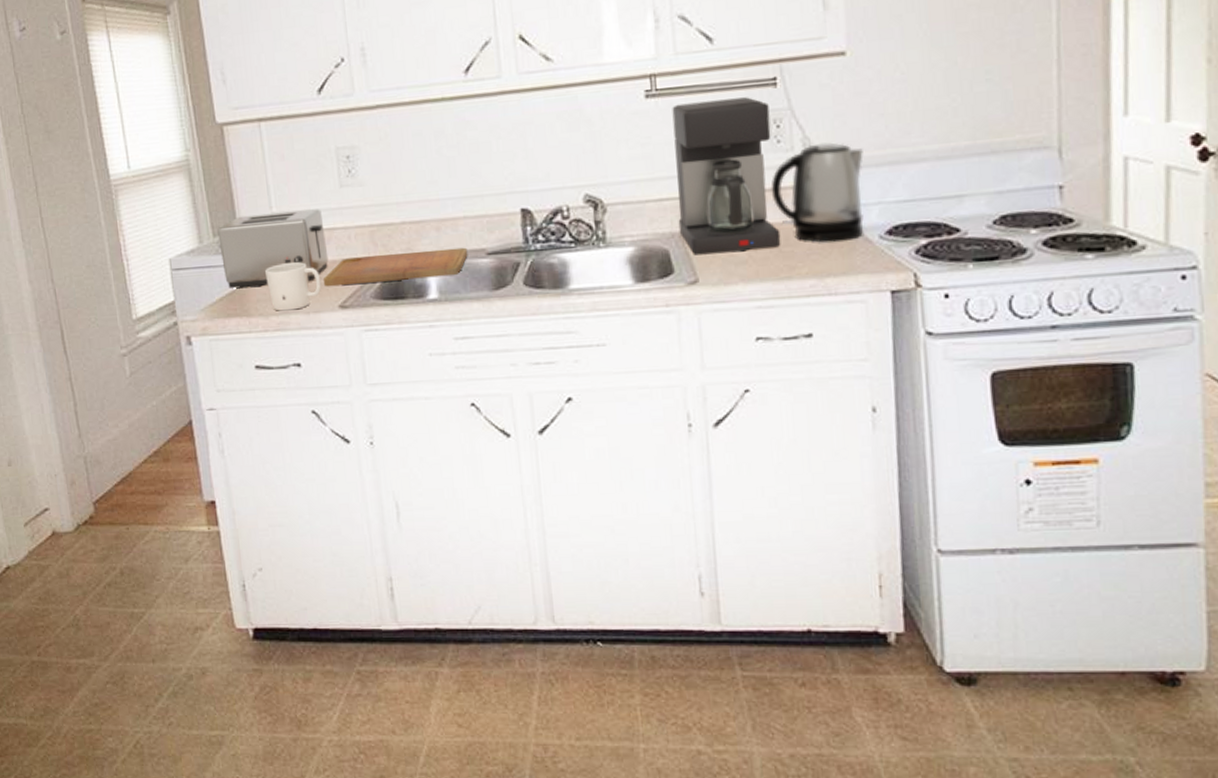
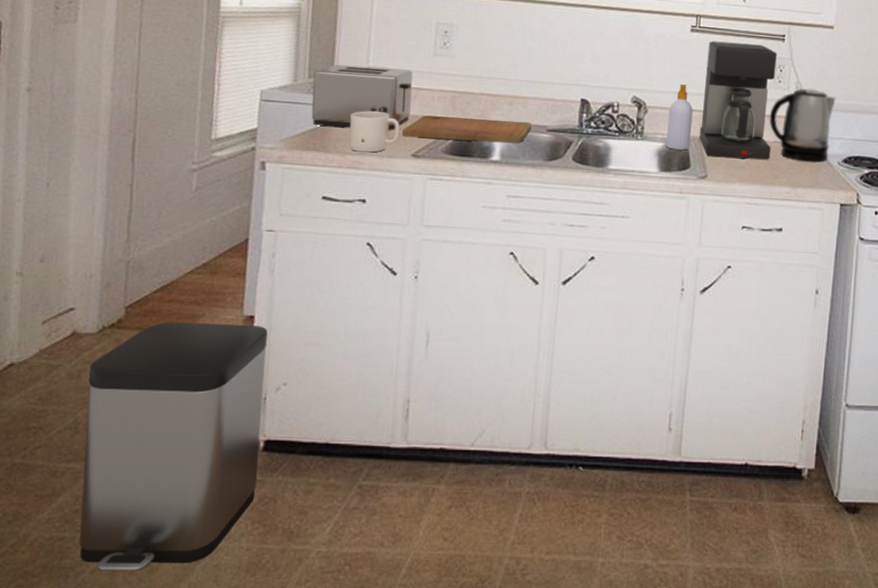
pedal bin: none [75,511,255,761] -> present [79,322,268,571]
soap bottle: none [634,168,670,254] -> present [666,84,693,151]

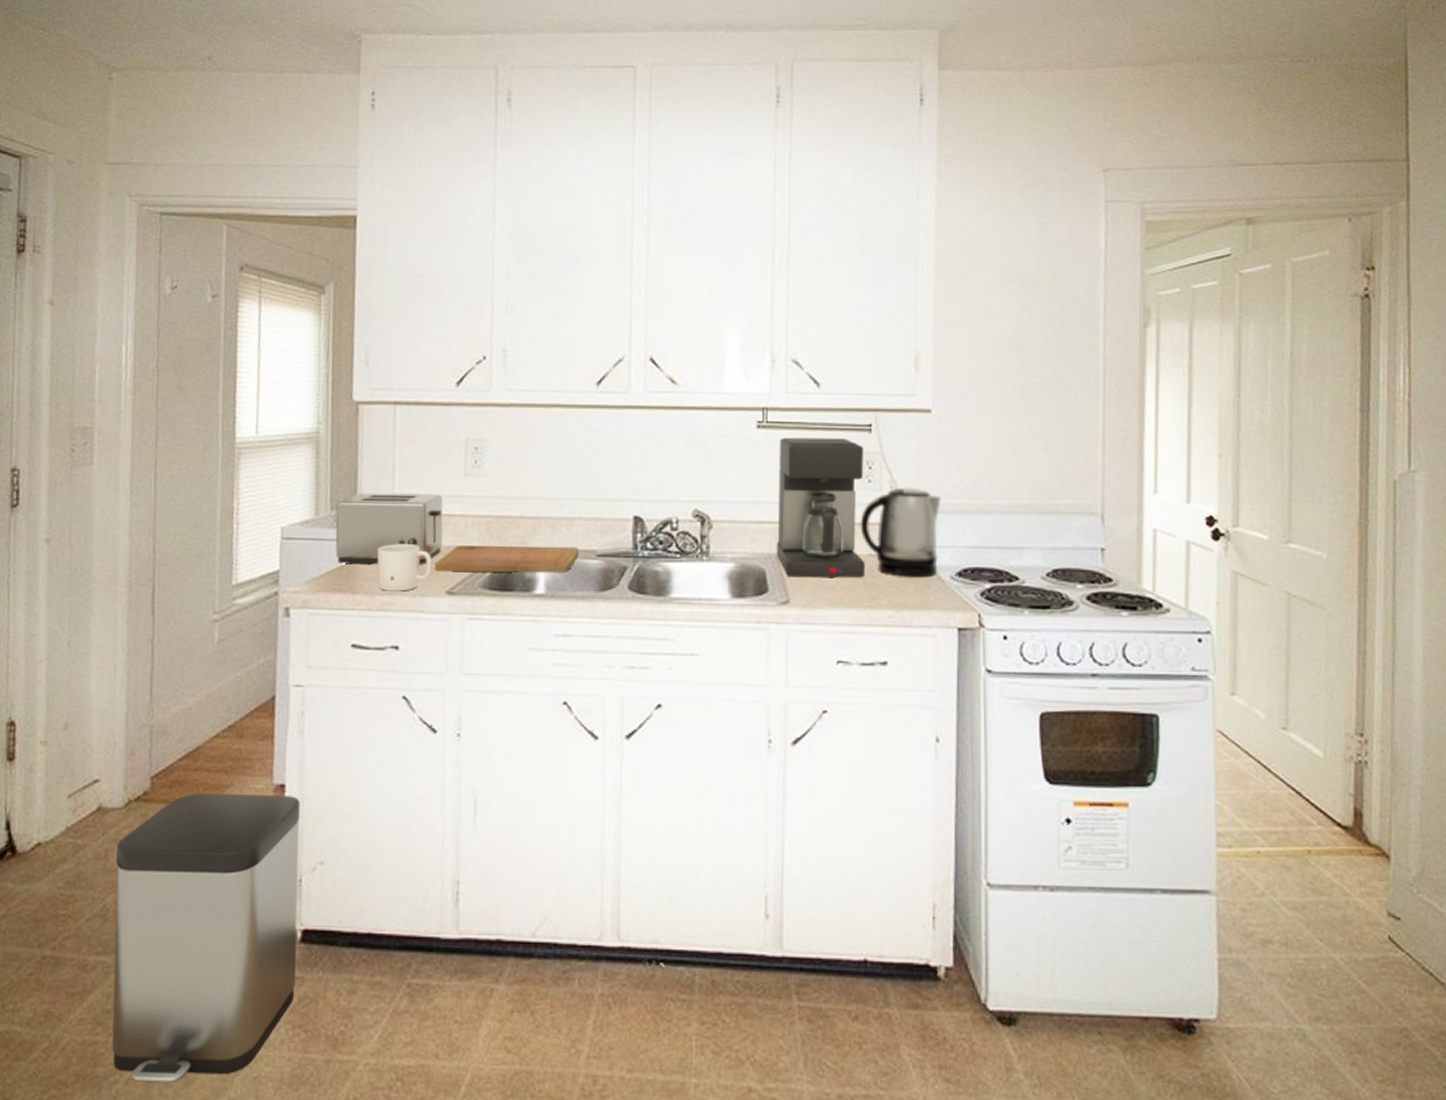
soap bottle: present [666,84,693,151] -> none [737,492,767,571]

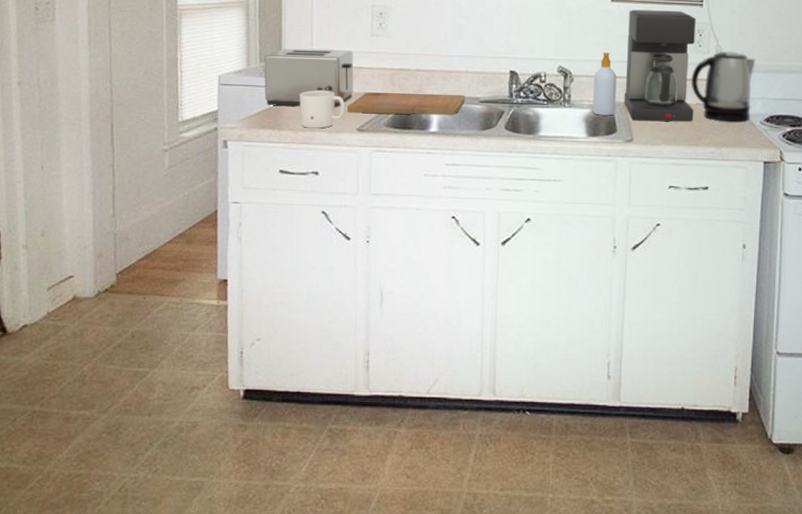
pedal bin: present [111,793,301,1083] -> none [90,286,241,503]
soap bottle: none [737,492,767,571] -> present [592,53,617,116]

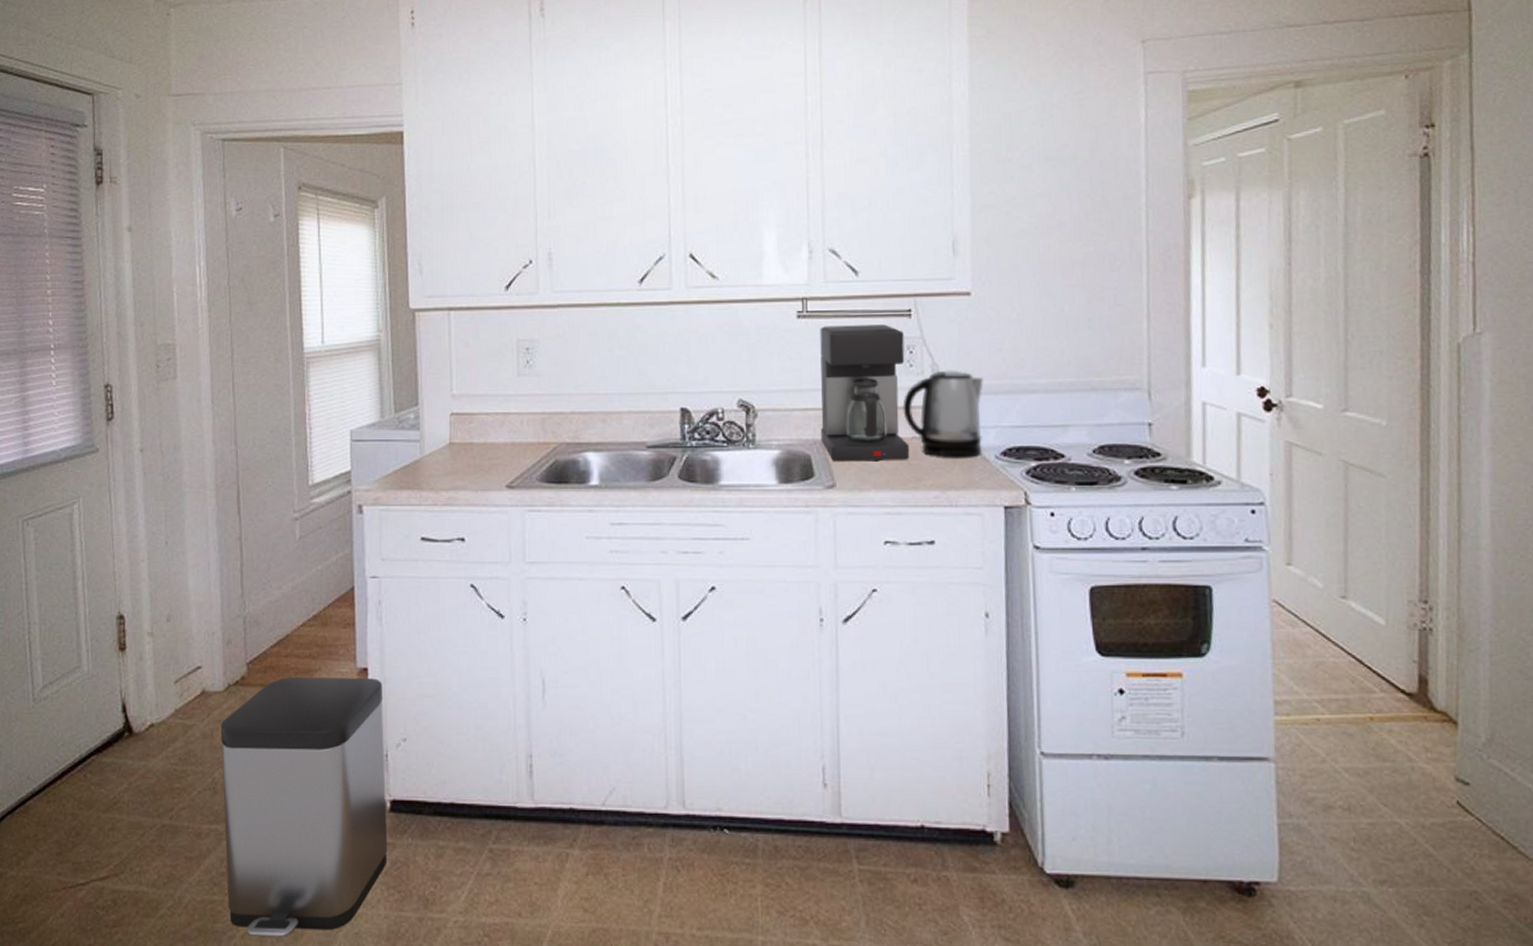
pedal bin: none [90,286,241,503] -> present [220,677,388,937]
toaster: present [264,48,354,107] -> none [399,394,501,463]
mug: present [299,90,345,129] -> none [439,442,492,487]
cutting board: present [346,92,465,116] -> none [493,439,630,467]
soap bottle: present [592,53,617,116] -> none [782,380,812,457]

